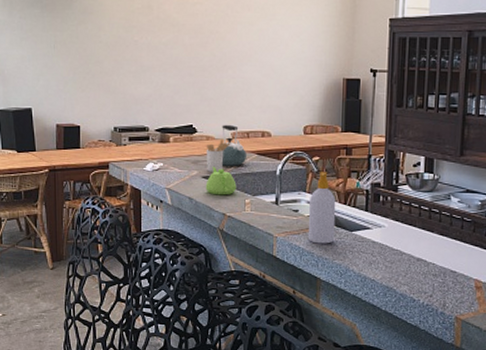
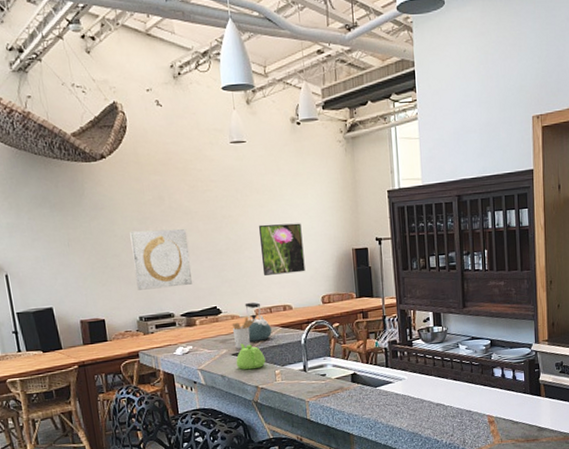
wall art: none [115,40,172,100] -> present [130,229,193,290]
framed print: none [244,44,291,98] -> present [258,223,306,275]
soap bottle: present [309,172,336,244] -> none [335,336,362,403]

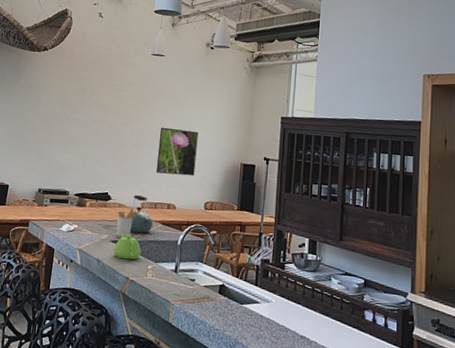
wall art: present [130,229,193,290] -> none [44,113,98,168]

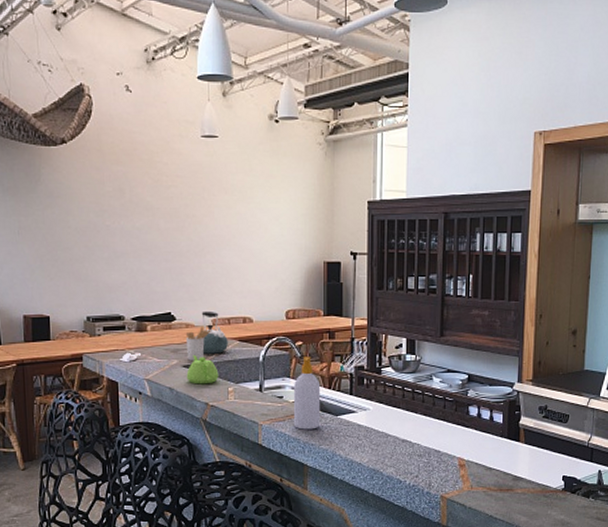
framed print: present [156,127,198,176] -> none [223,227,271,283]
soap bottle: none [202,245,229,315] -> present [294,356,321,430]

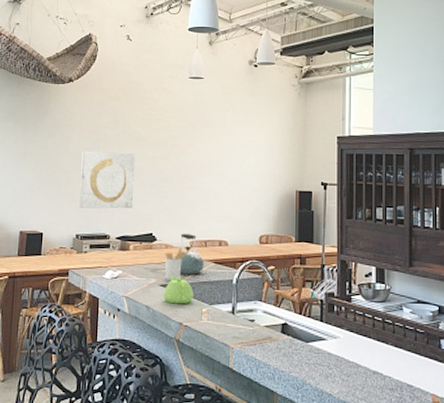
wall art: none [85,225,148,288] -> present [79,151,136,209]
soap bottle: present [294,356,321,430] -> none [265,281,292,356]

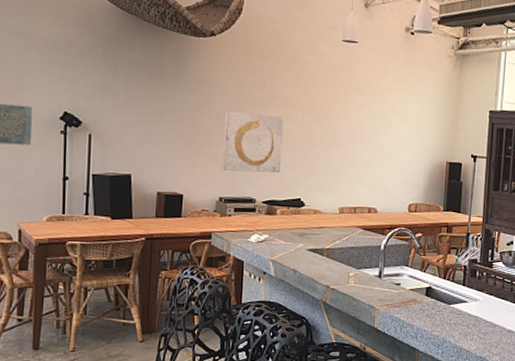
teapot: present [163,275,194,304] -> none [310,240,342,268]
utensil holder: present [164,248,189,280] -> none [312,214,338,245]
kettle: present [173,233,204,275] -> none [322,199,353,240]

